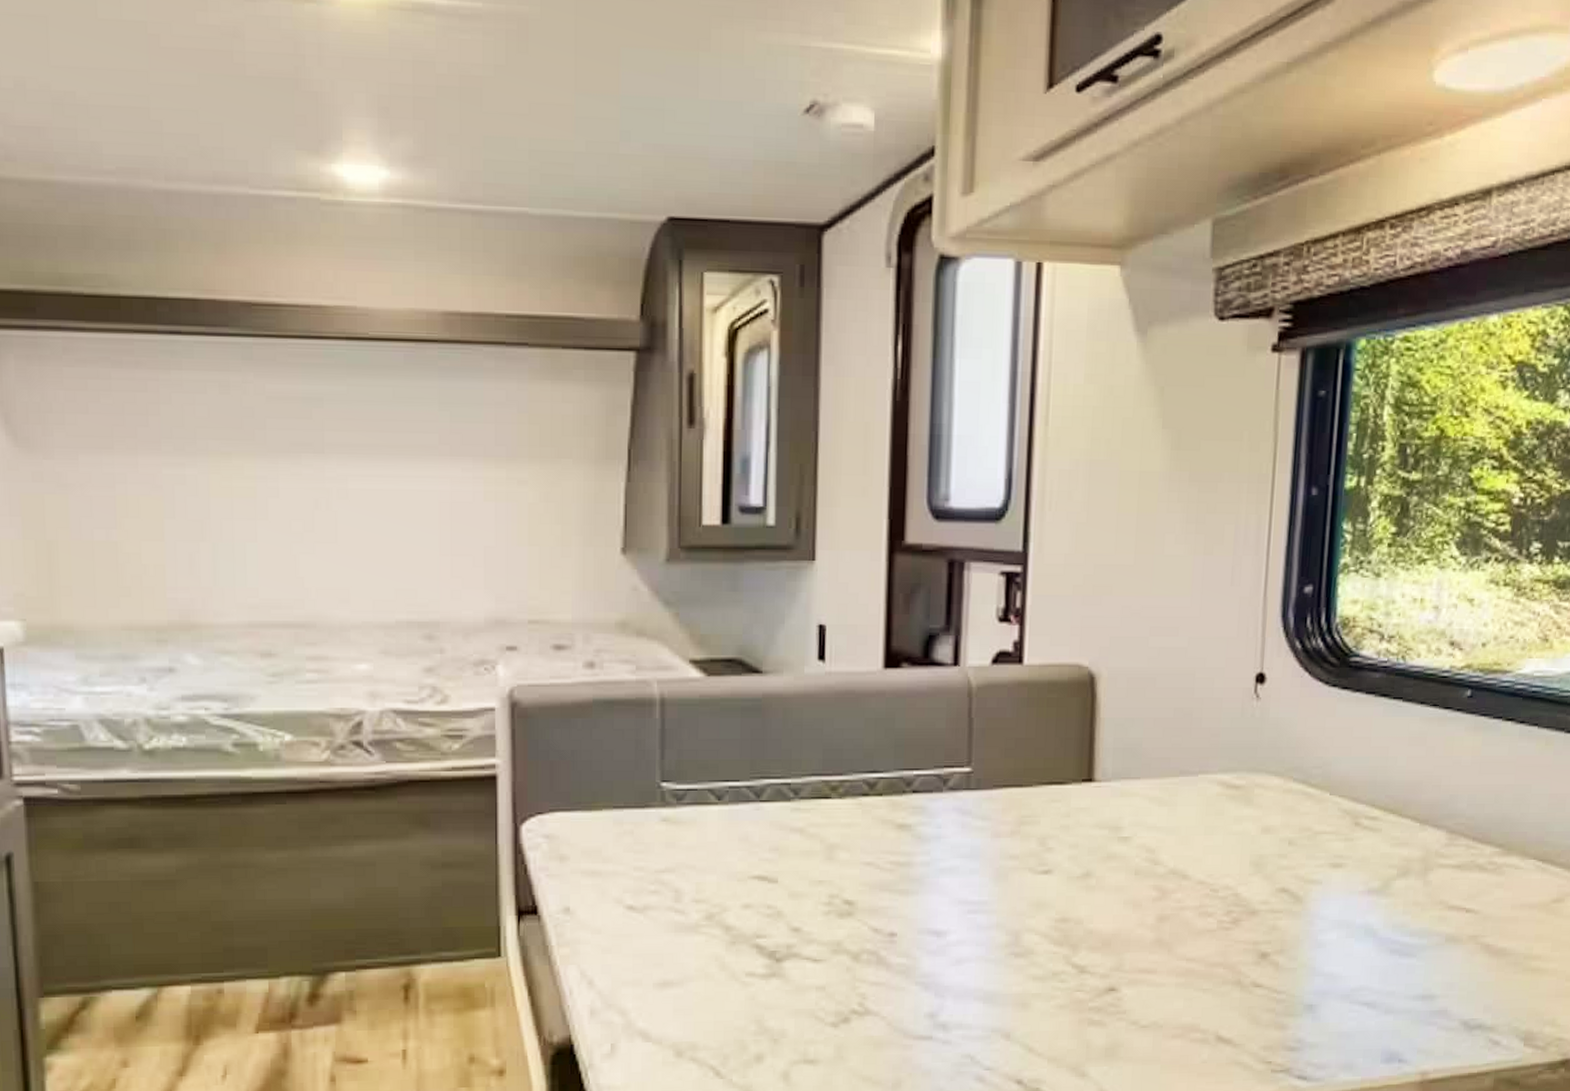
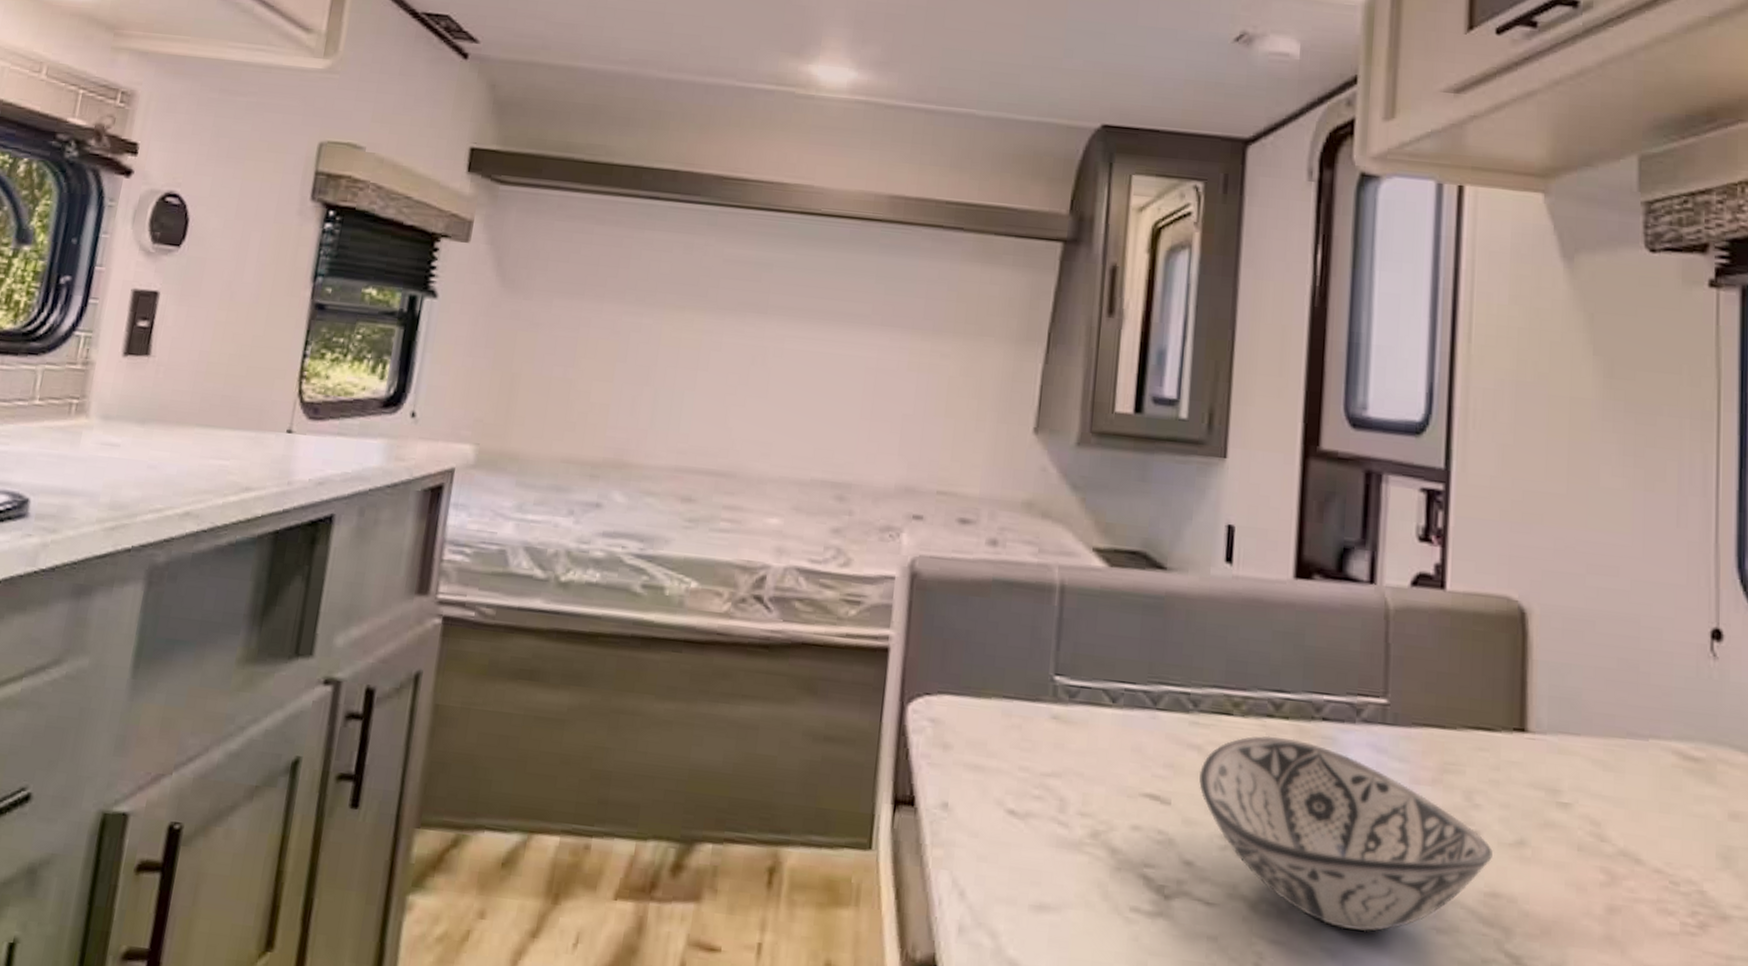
decorative bowl: none [803,812,1063,965] -> present [1199,735,1493,932]

